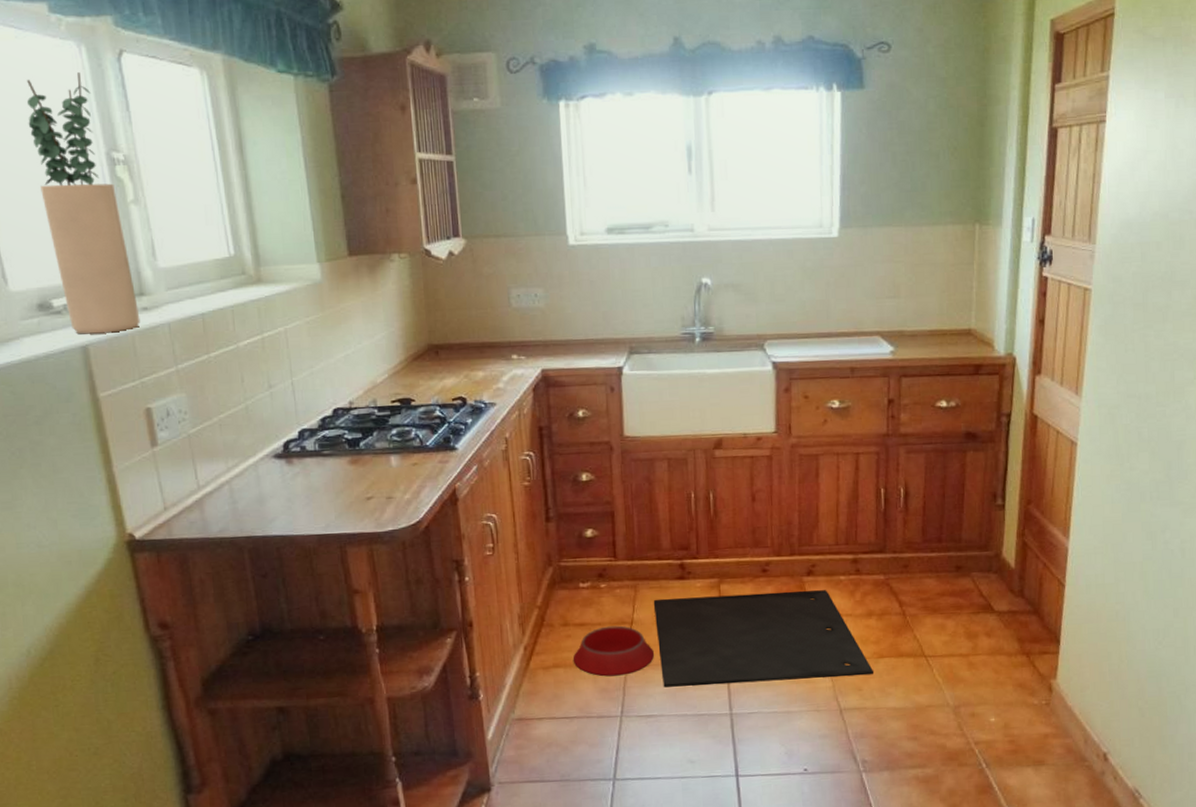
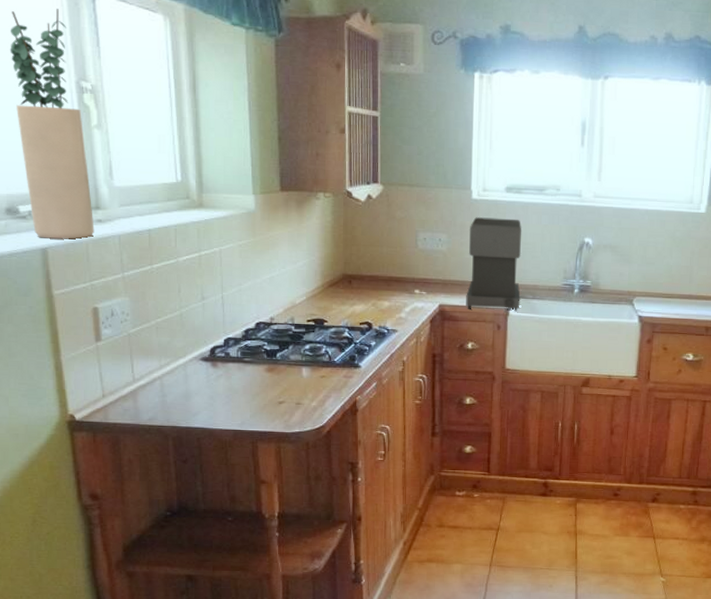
coffee maker: none [569,263,635,372] -> present [466,217,522,312]
pet bowl: present [573,625,654,677] -> none [444,530,515,574]
door mat: present [653,590,873,687] -> none [518,511,701,591]

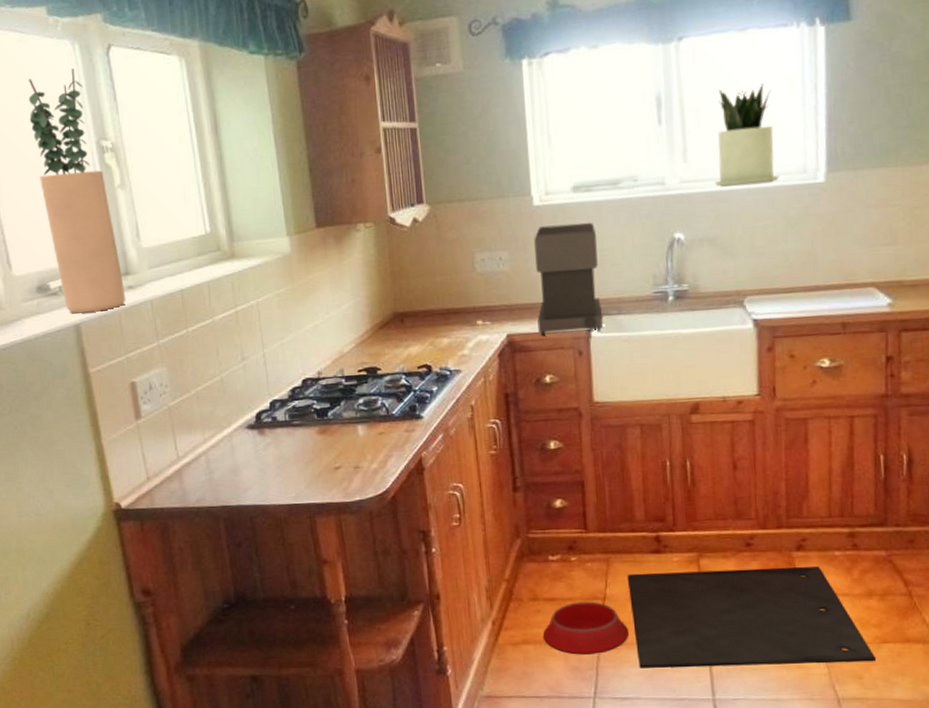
pet bowl: none [444,530,515,574] -> present [542,601,629,655]
door mat: none [518,511,701,591] -> present [627,566,876,668]
planter: none [621,125,673,208] -> present [715,83,779,187]

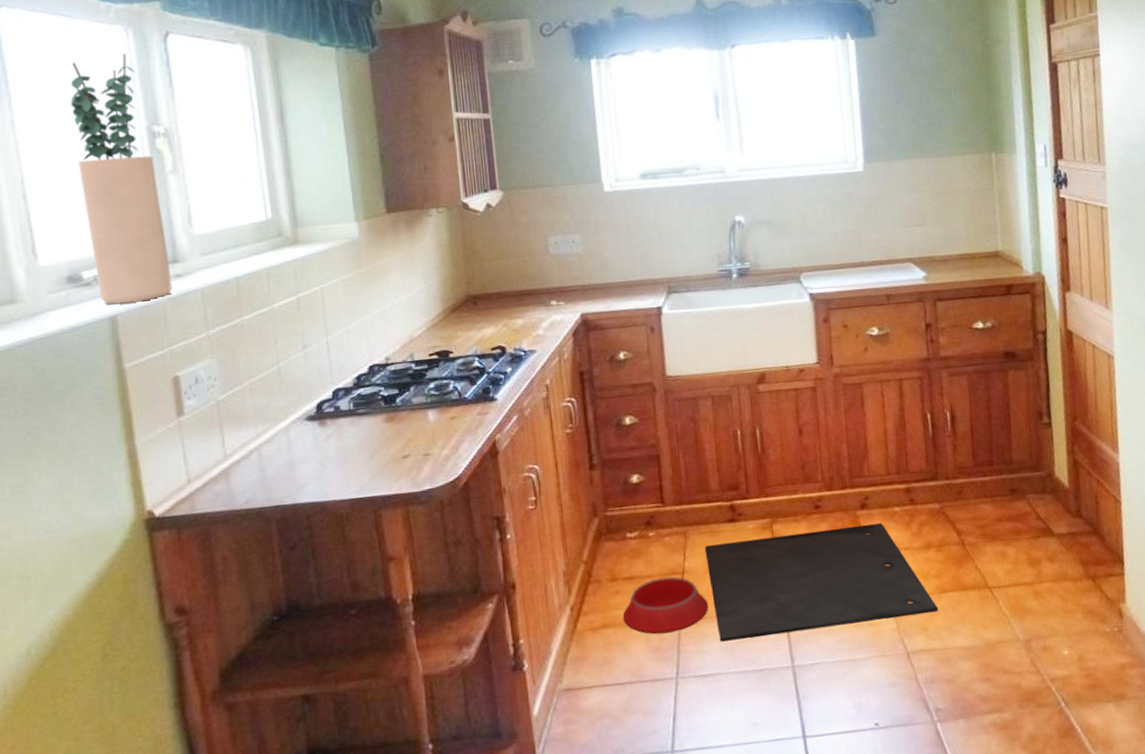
coffee maker: present [534,222,604,336] -> none [605,206,674,314]
planter: present [715,83,779,187] -> none [769,86,825,175]

